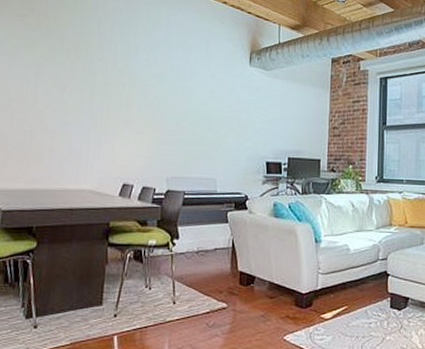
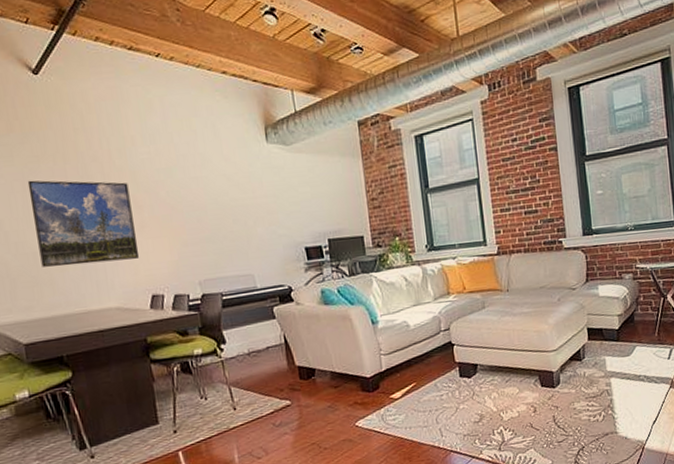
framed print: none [35,69,124,149] -> present [27,180,140,267]

